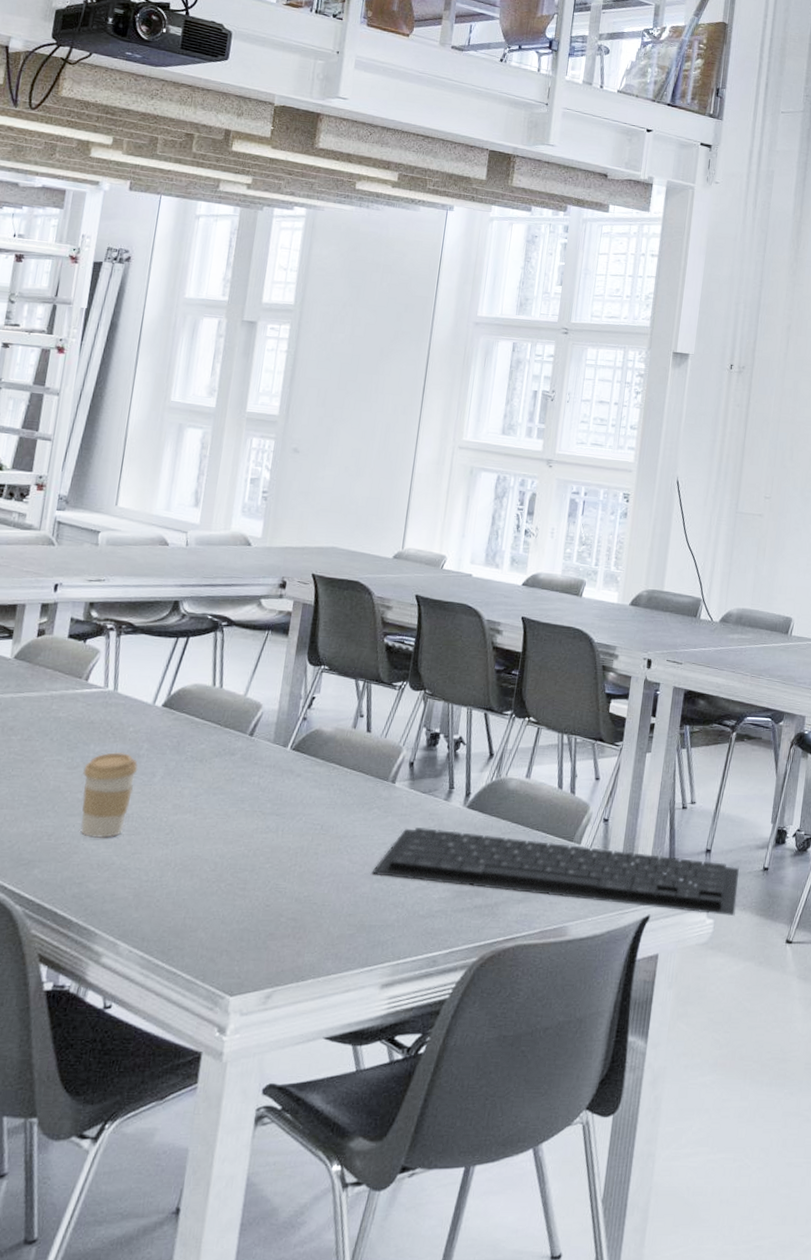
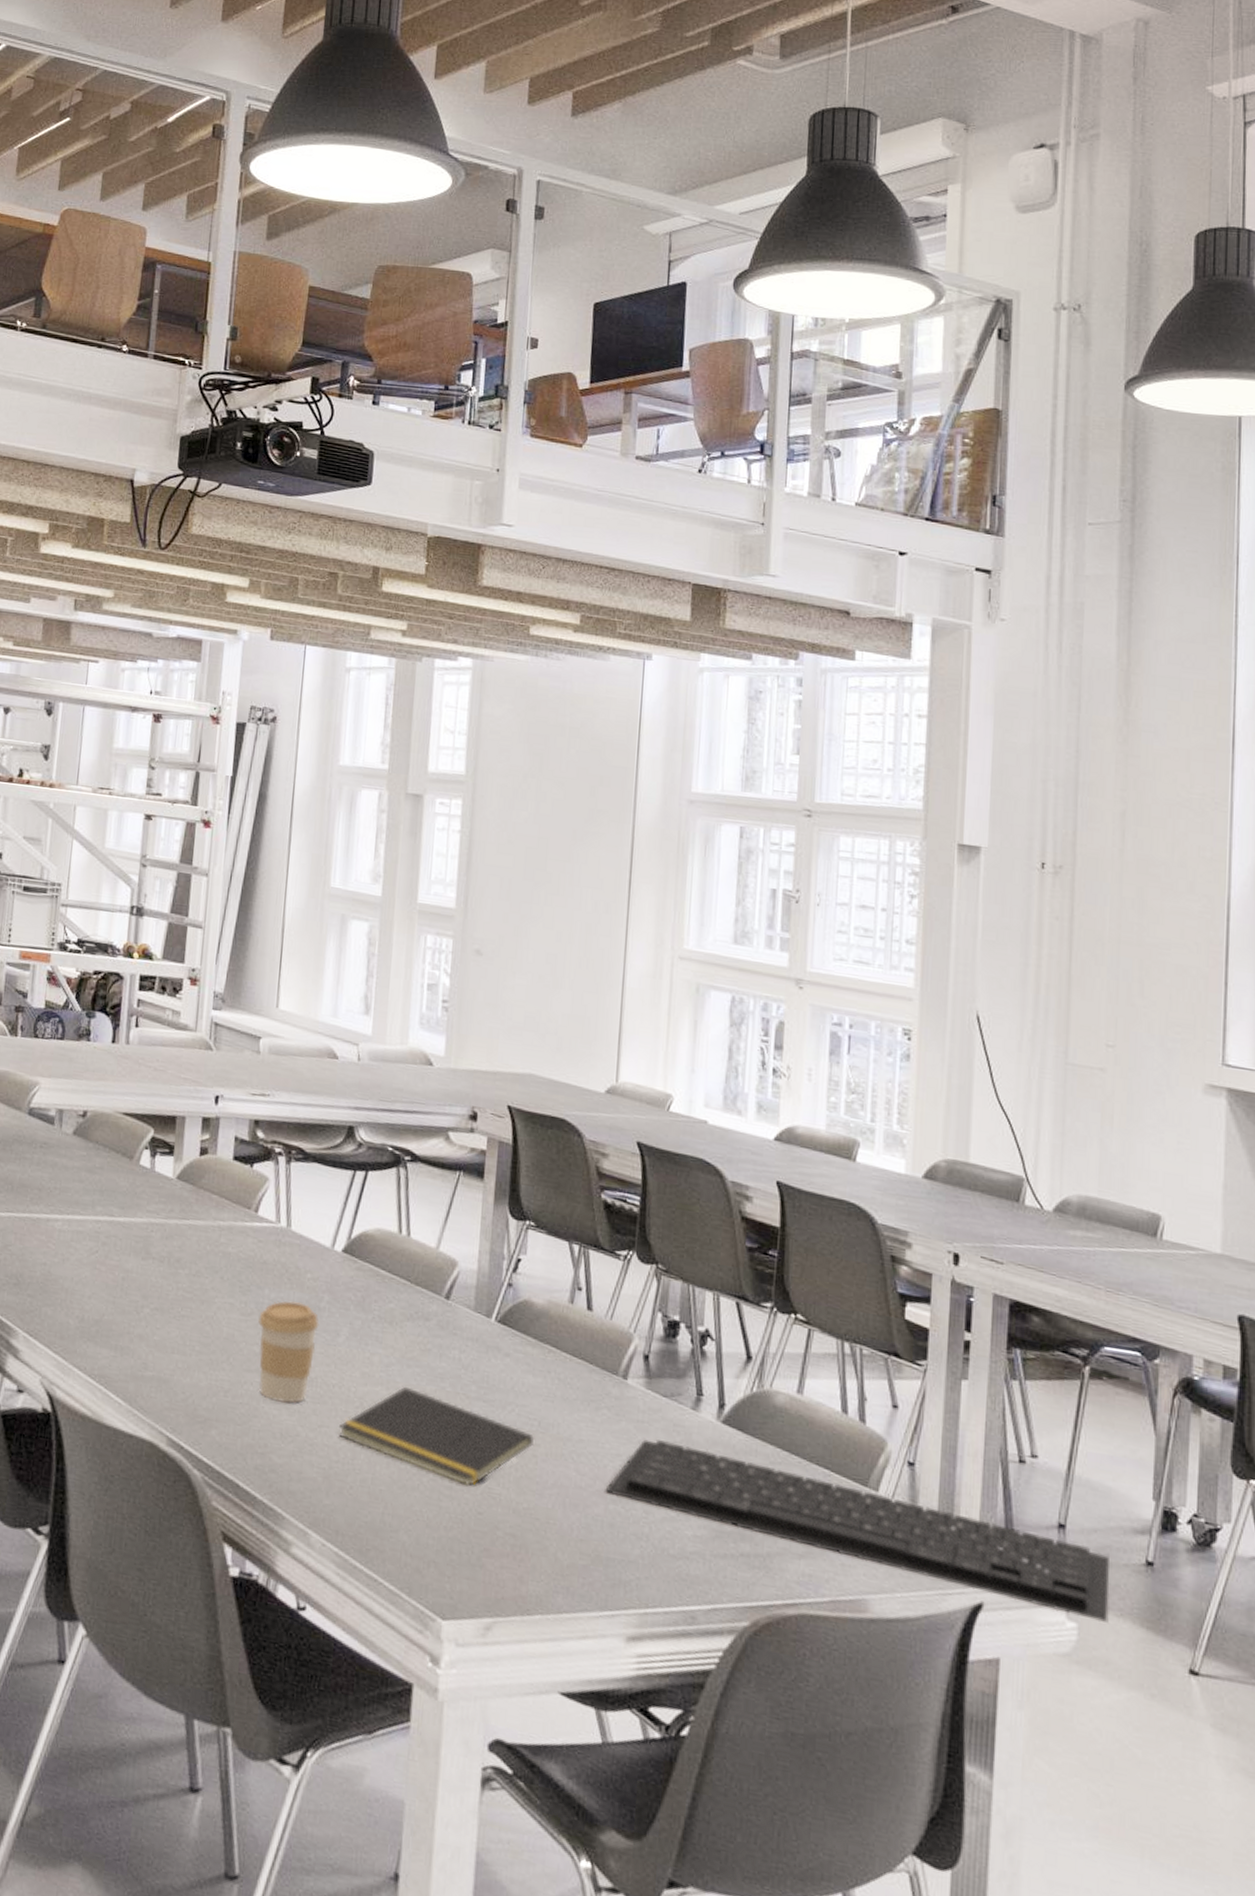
notepad: none [150,811,317,886] -> present [339,1385,535,1487]

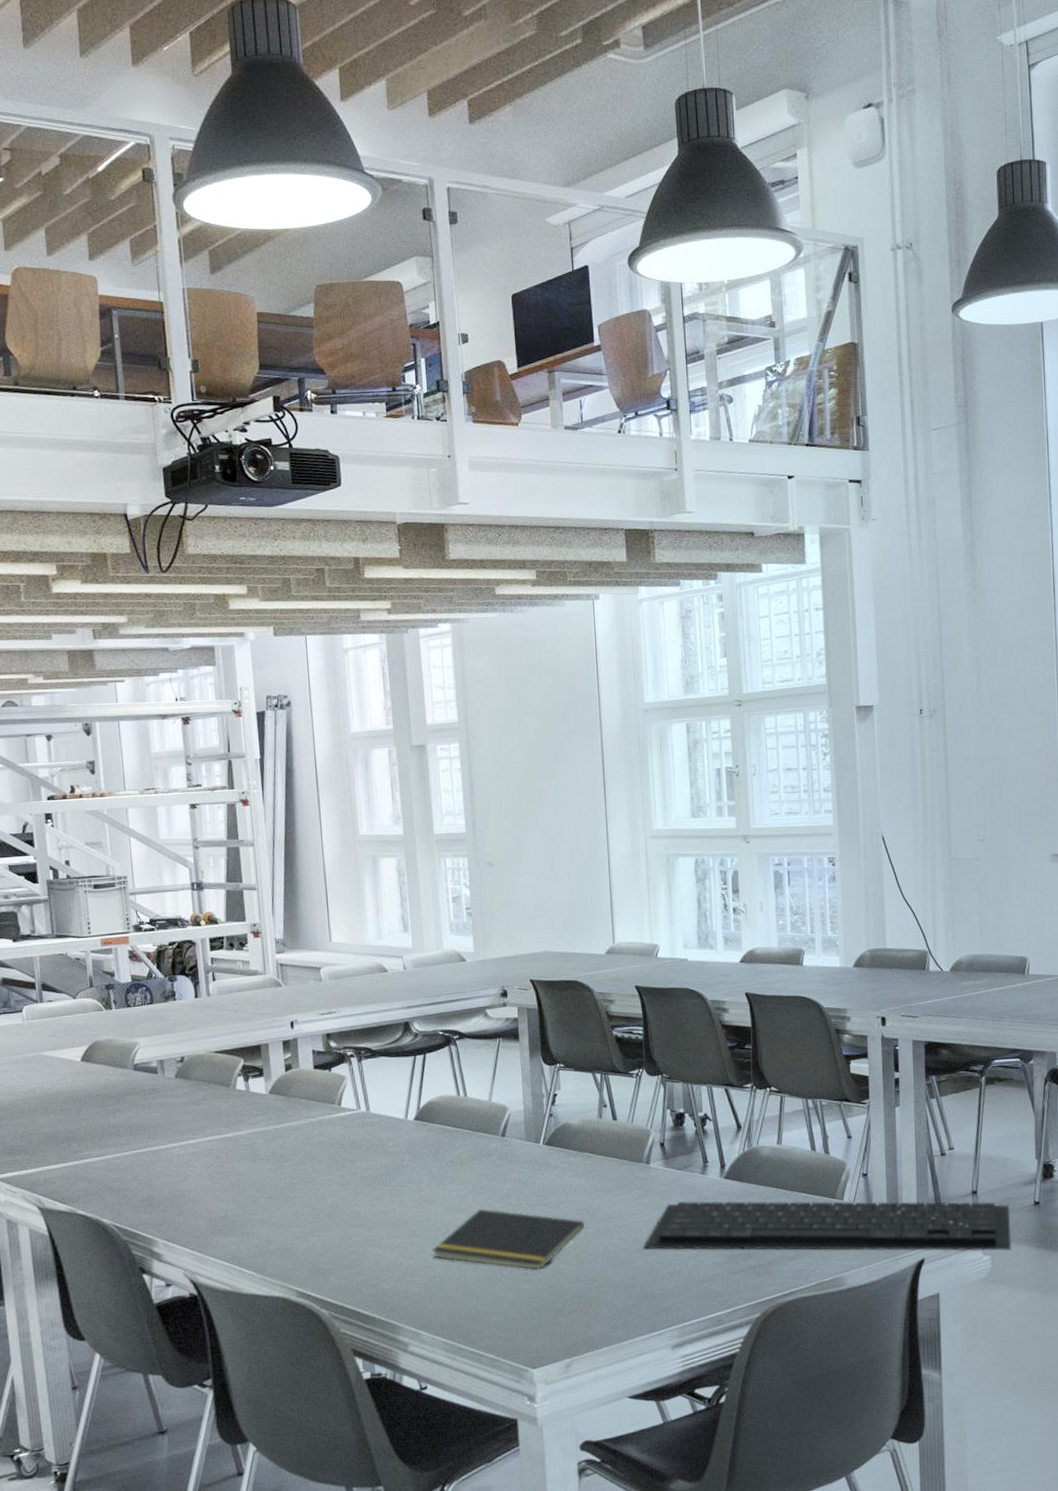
coffee cup: present [258,1301,319,1403] -> none [355,1166,405,1244]

